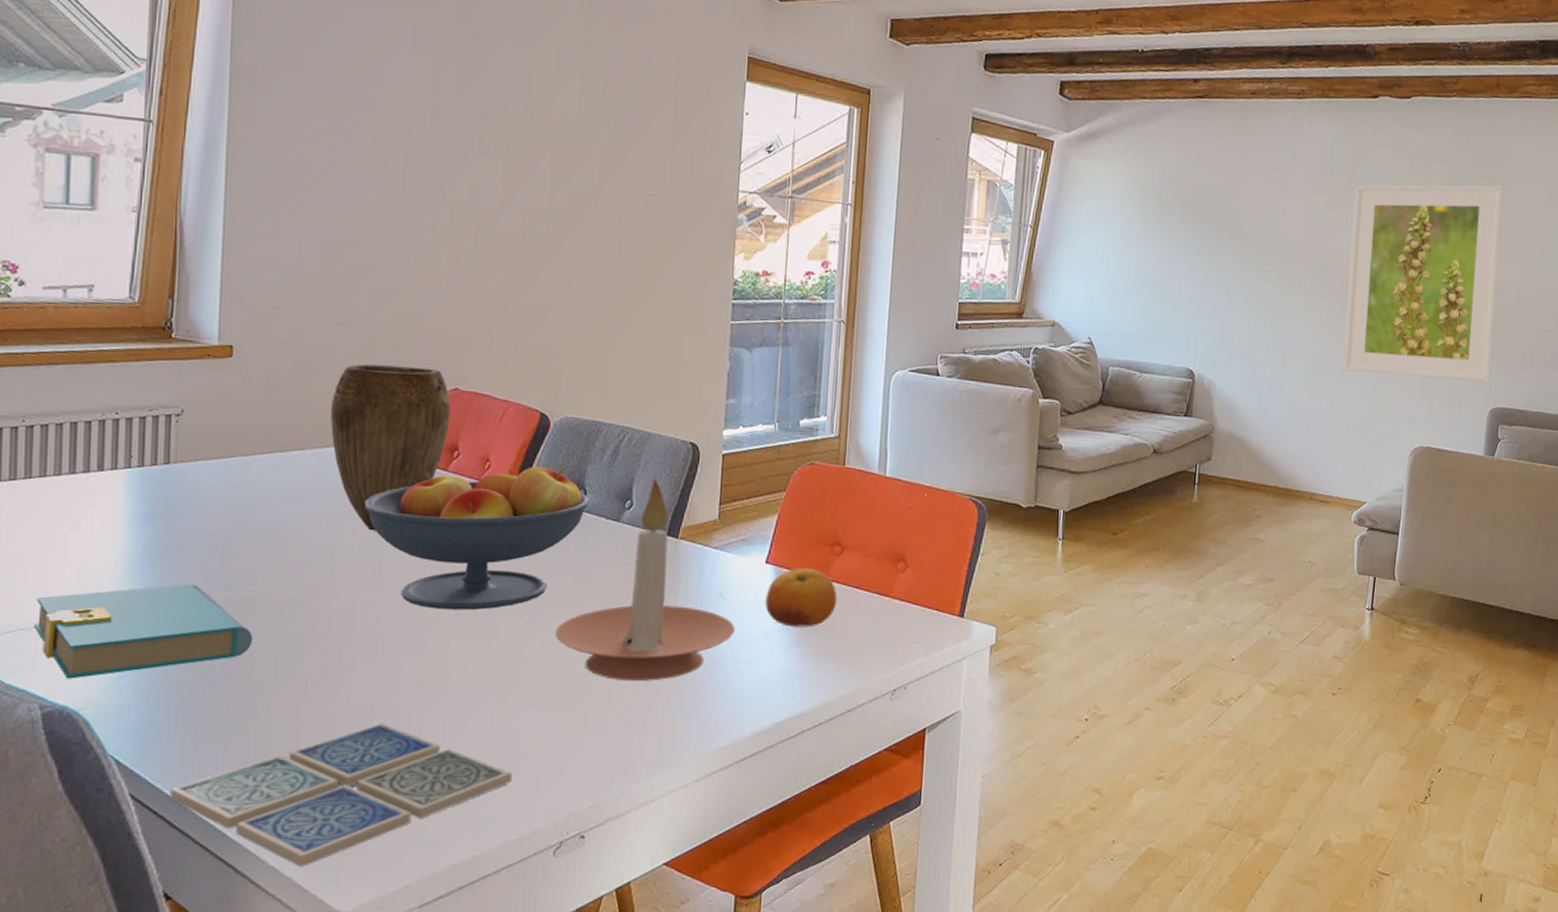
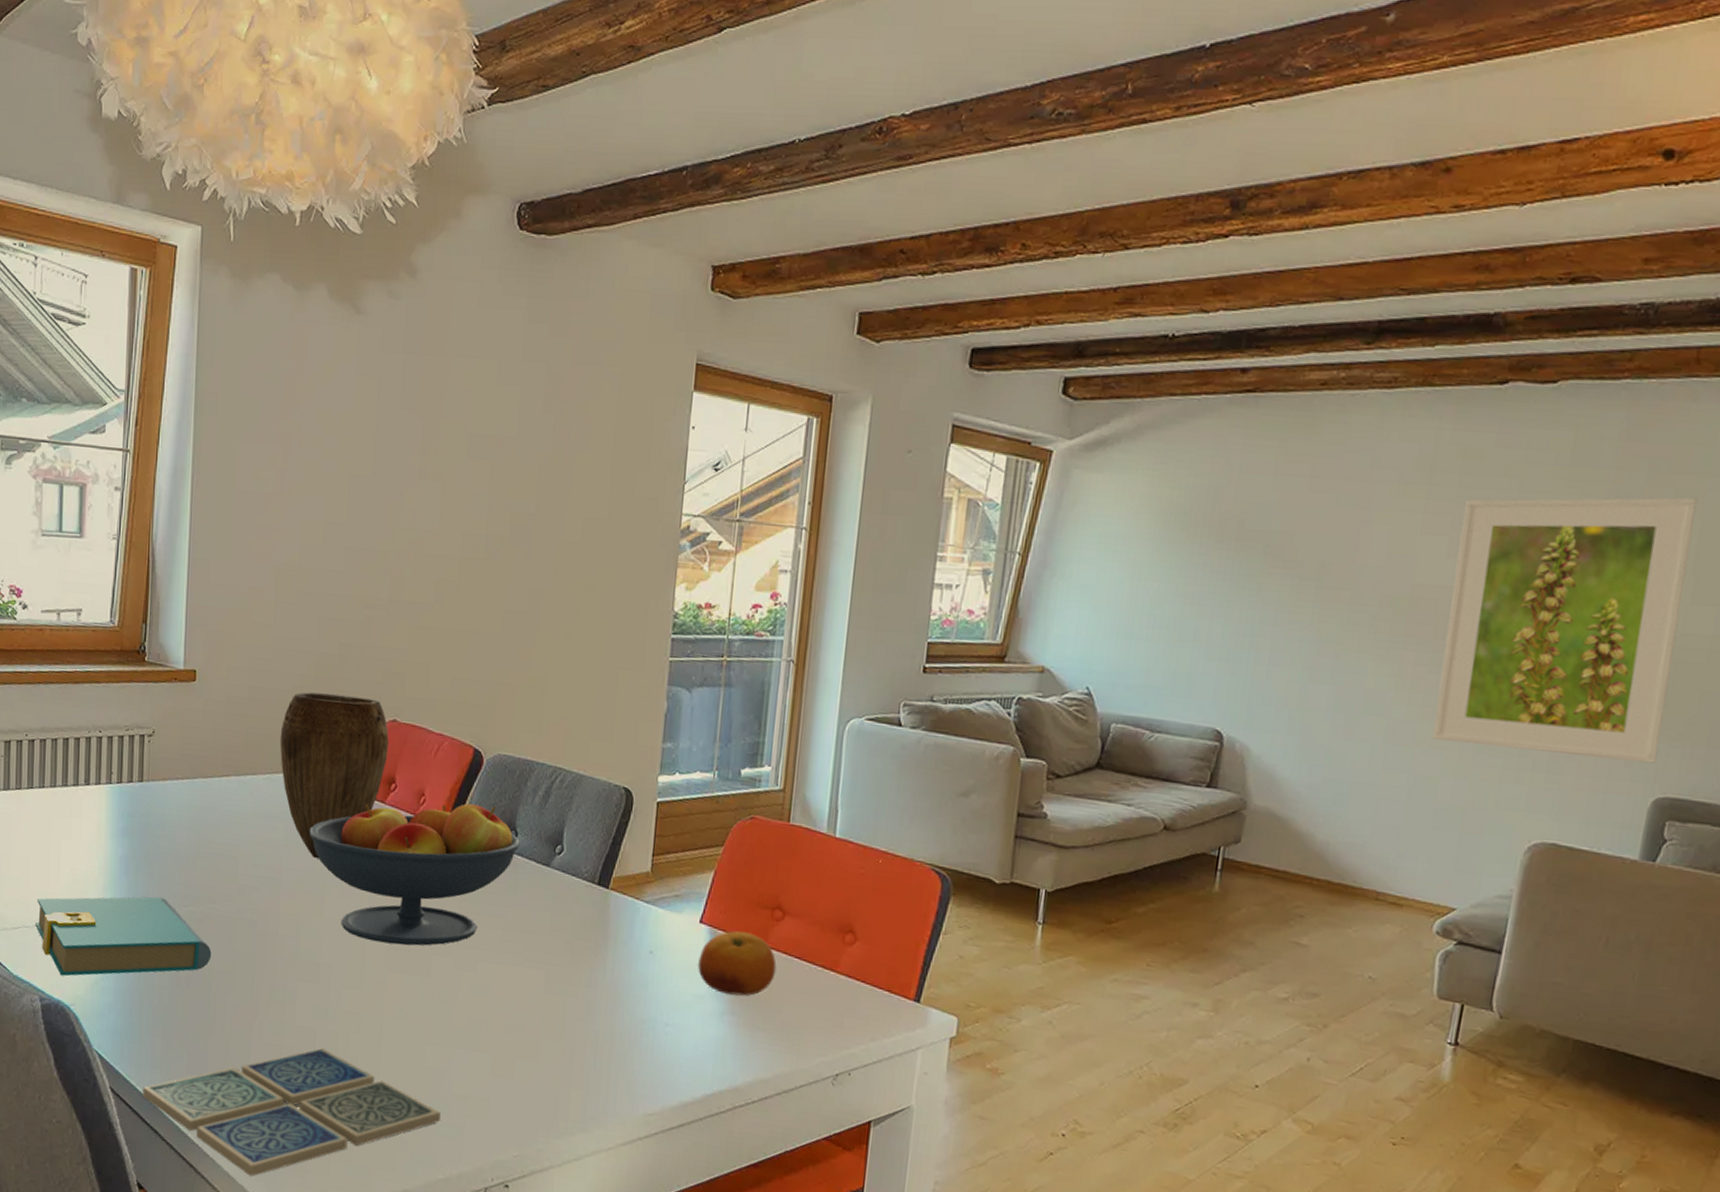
candle holder: present [555,478,735,681] -> none [484,823,666,1036]

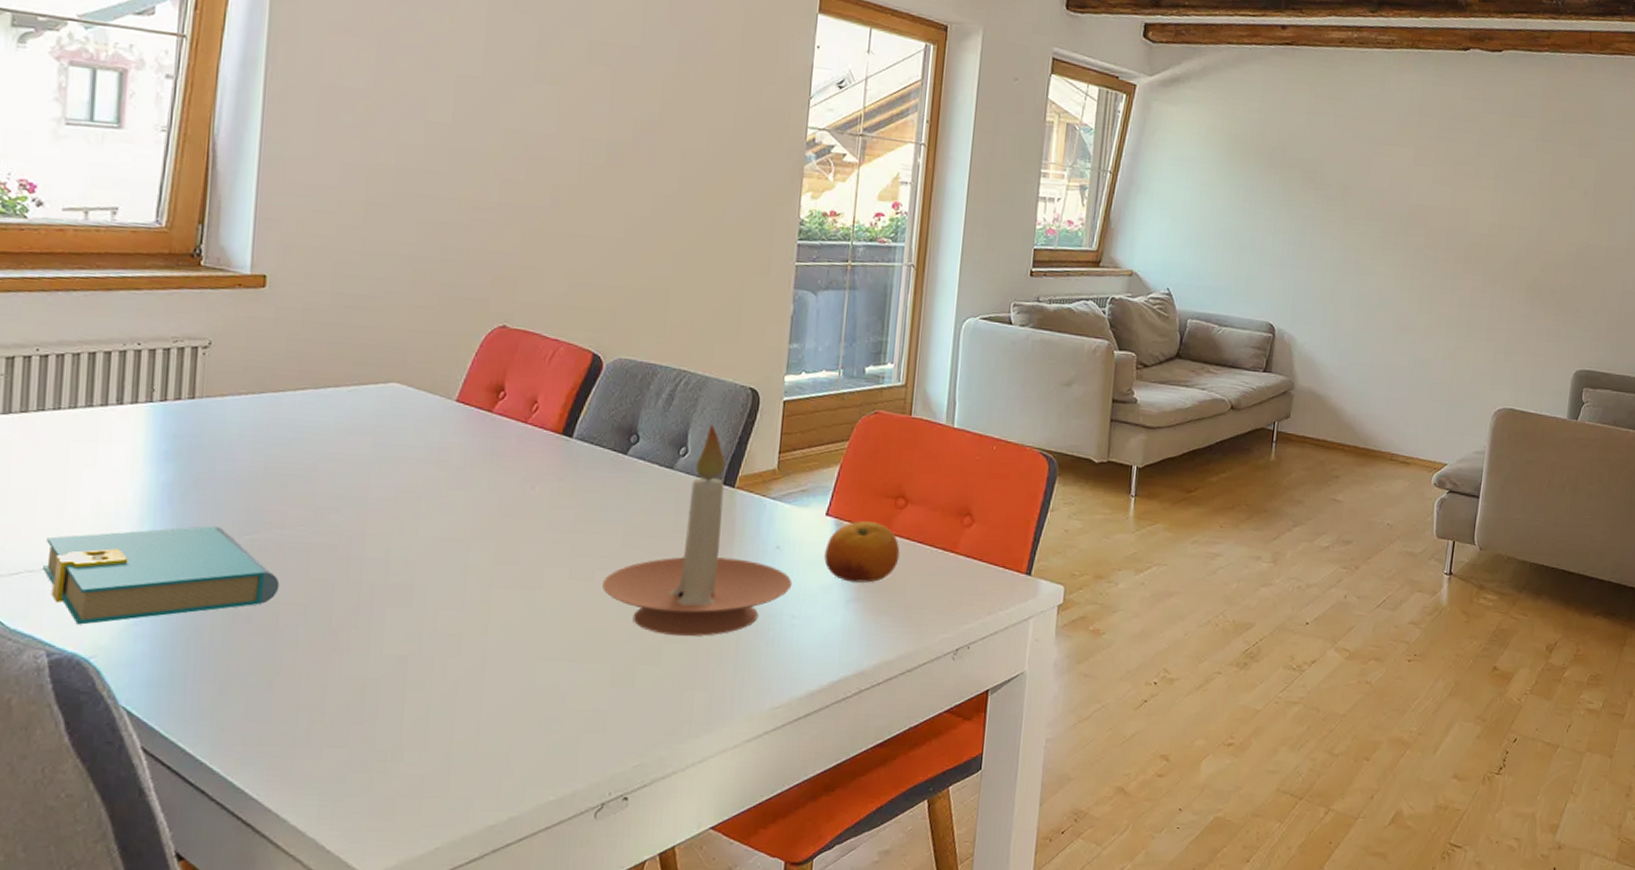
drink coaster: present [142,1048,441,1177] -> none [185,677,553,827]
vase: present [279,692,389,859] -> none [368,298,498,474]
fruit bowl: present [309,803,520,946] -> none [402,409,642,559]
candle holder: none [484,823,666,1036] -> present [602,424,792,636]
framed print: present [1431,497,1698,764] -> none [1426,138,1594,344]

